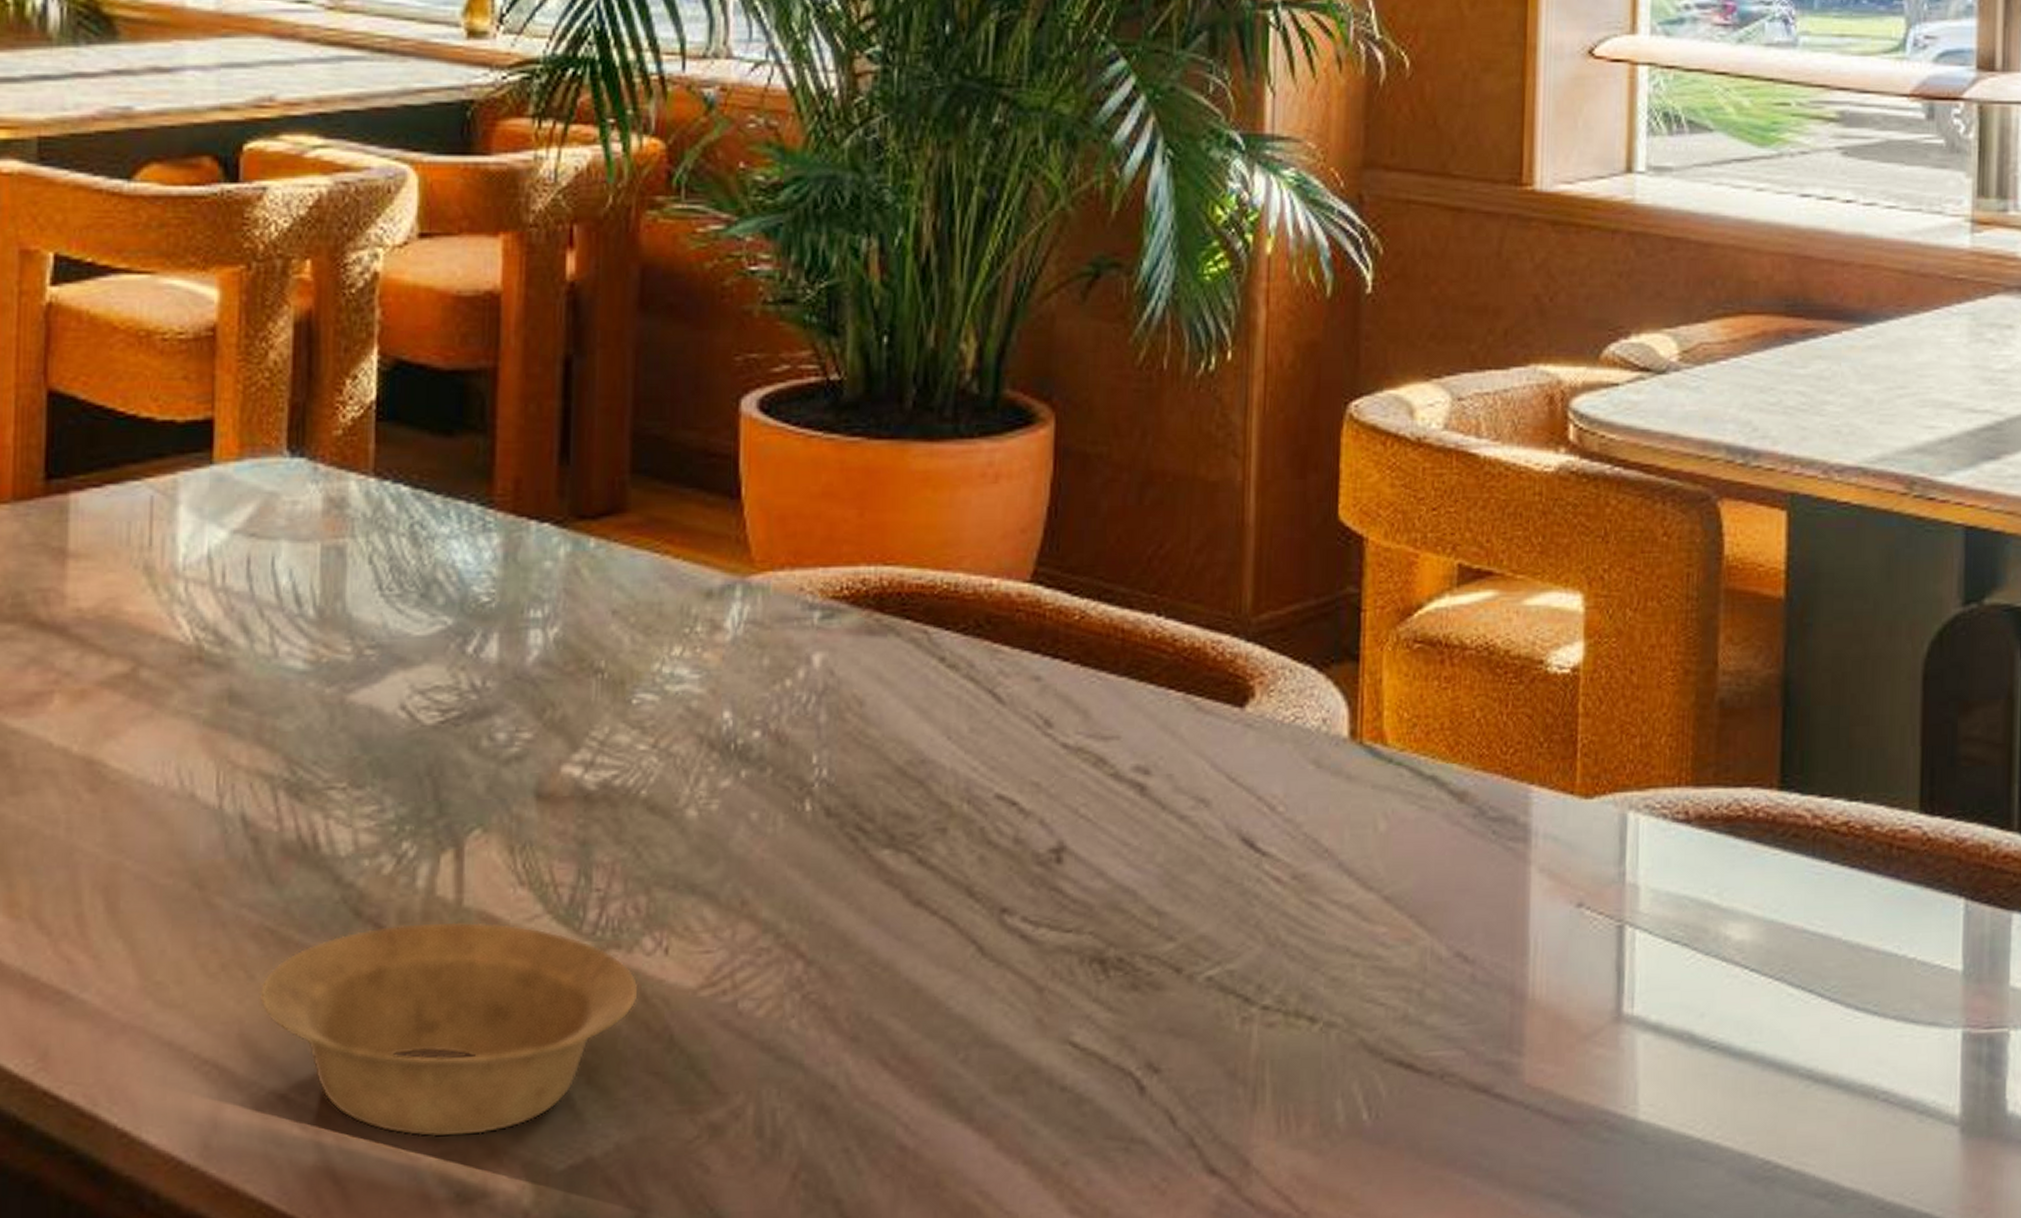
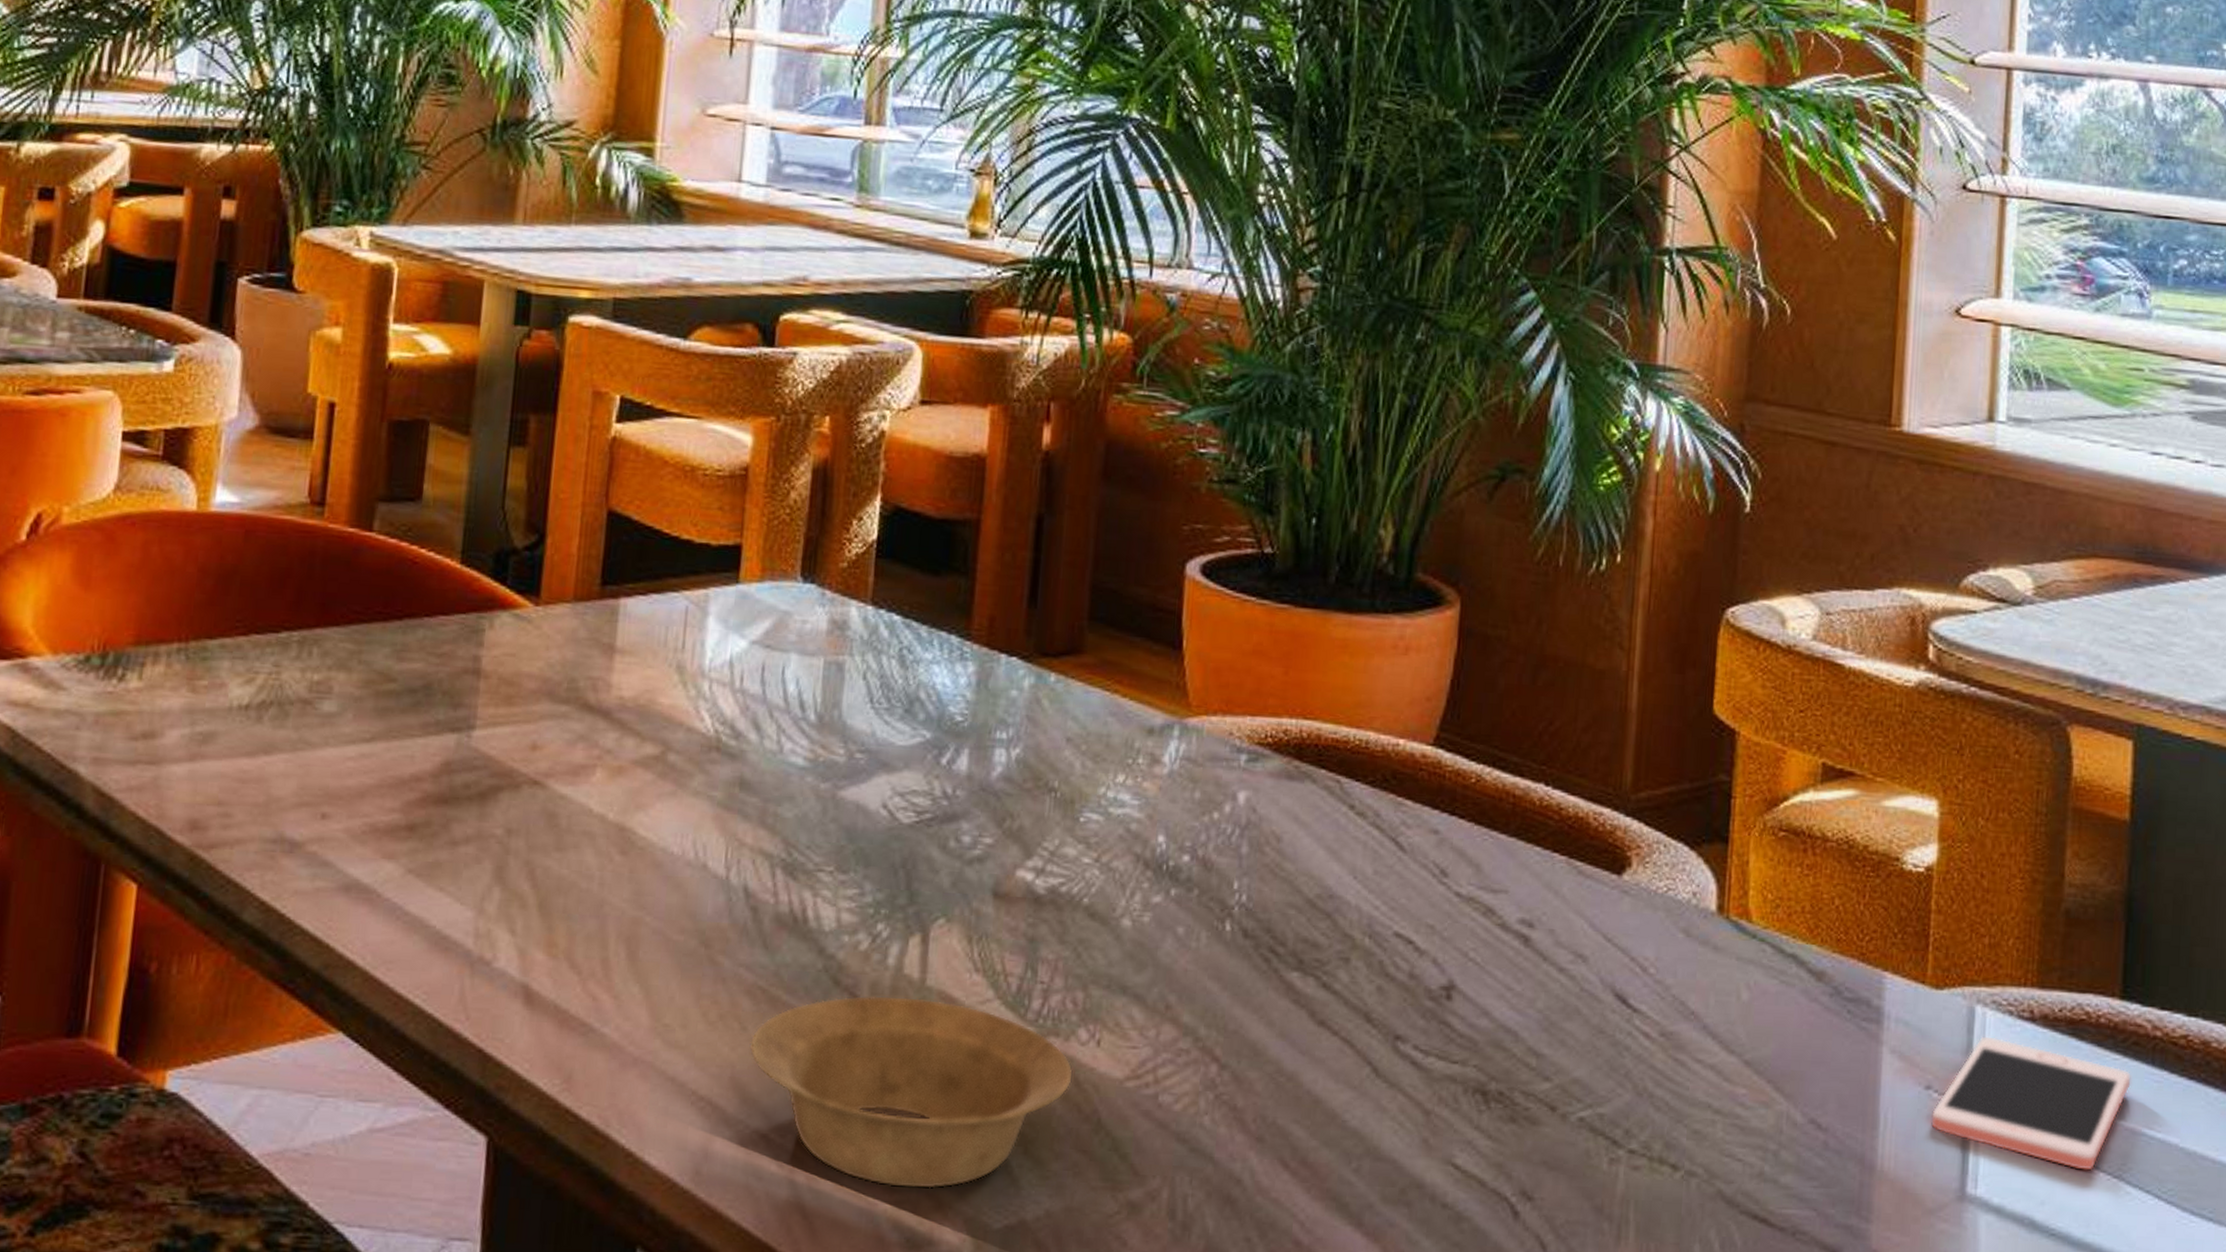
cell phone: none [1583,842,1793,977] -> present [1930,1035,2132,1172]

